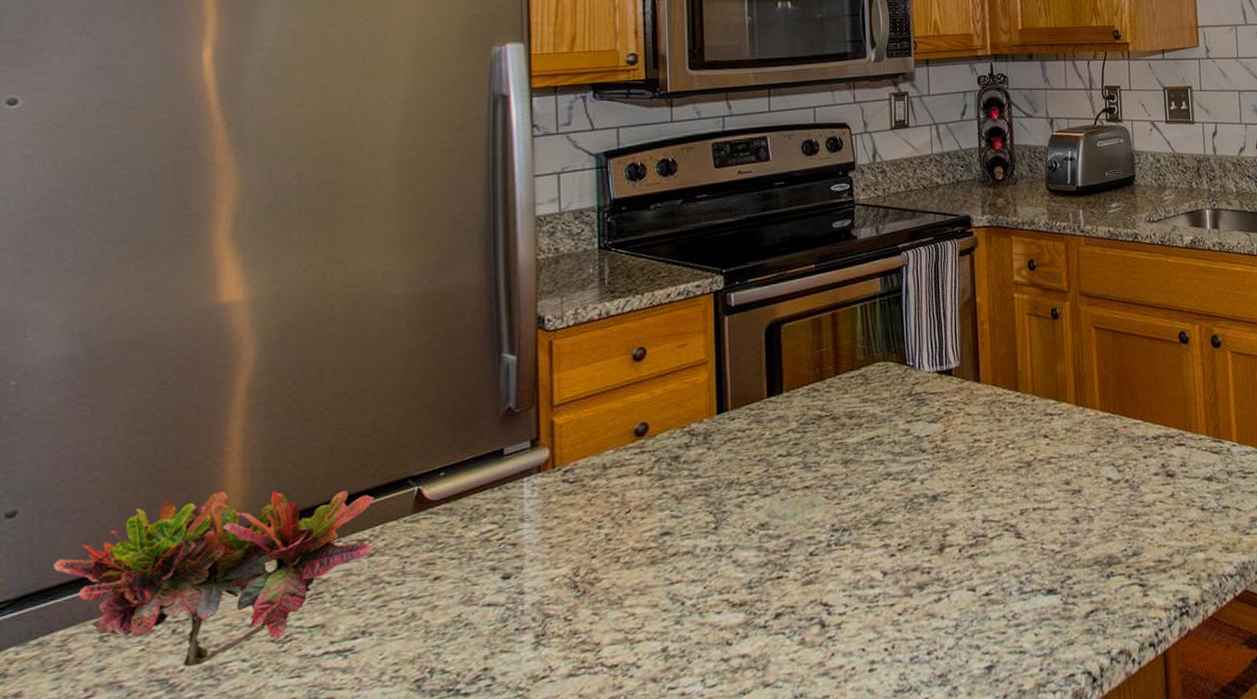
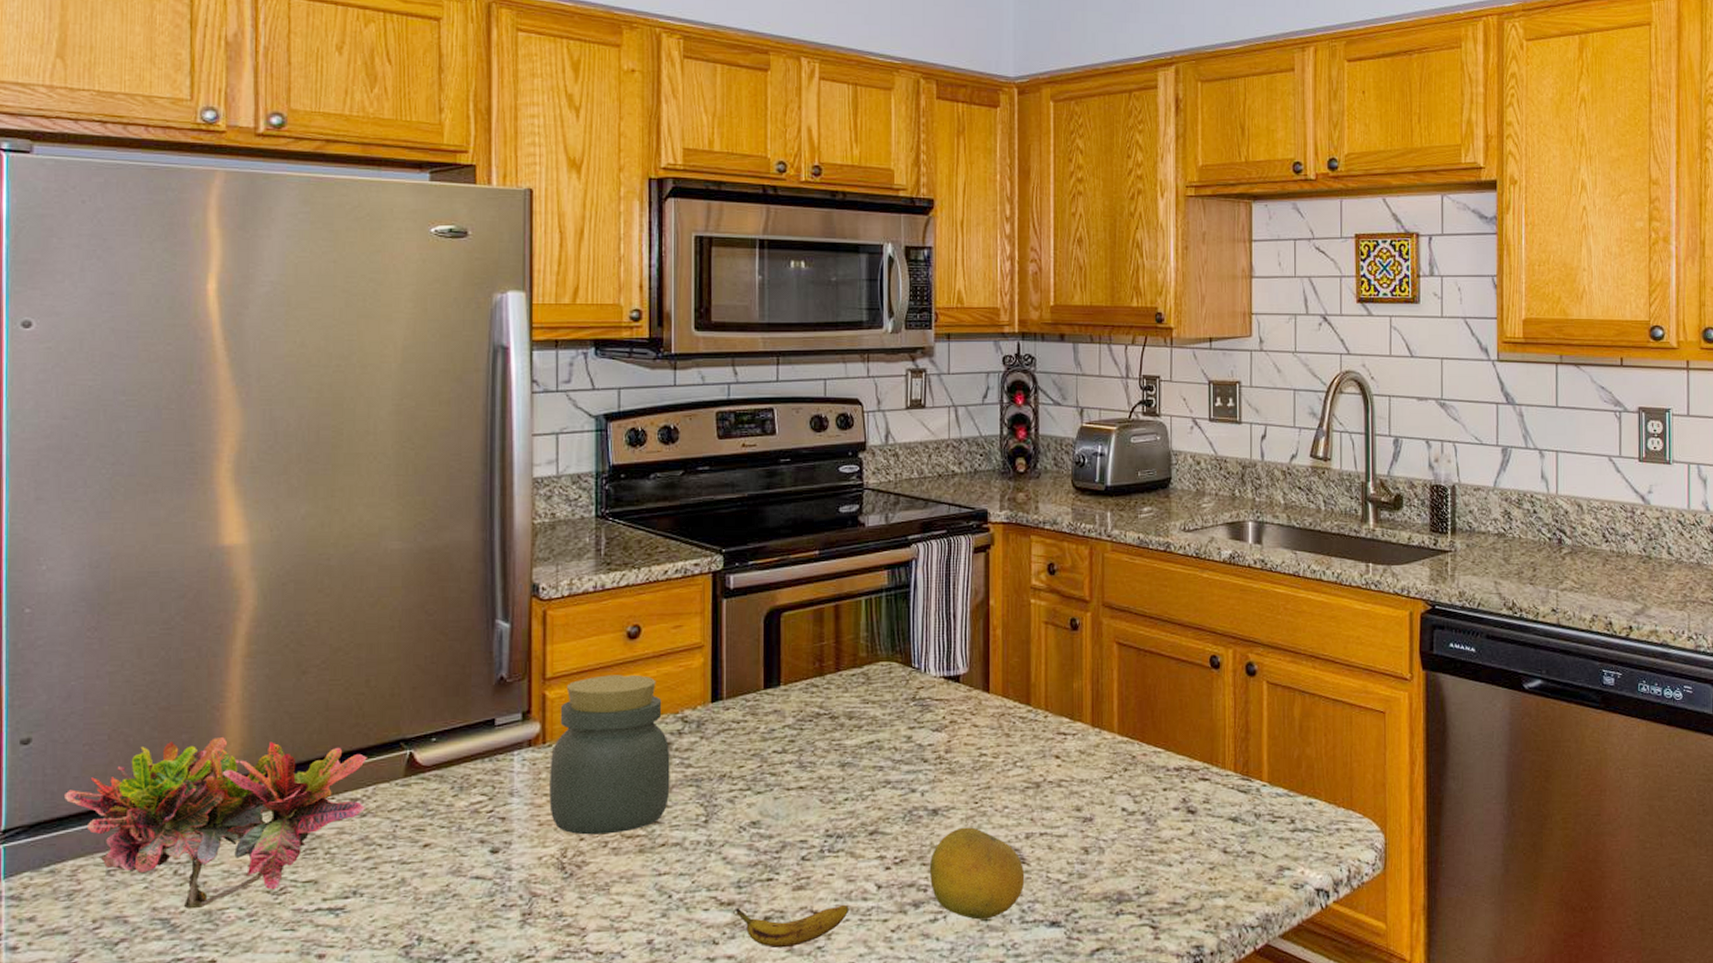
jar: none [560,394,680,553] -> present [549,674,670,835]
banana: none [747,594,858,643] -> present [735,905,849,949]
fruit: none [931,509,1022,596] -> present [929,827,1025,920]

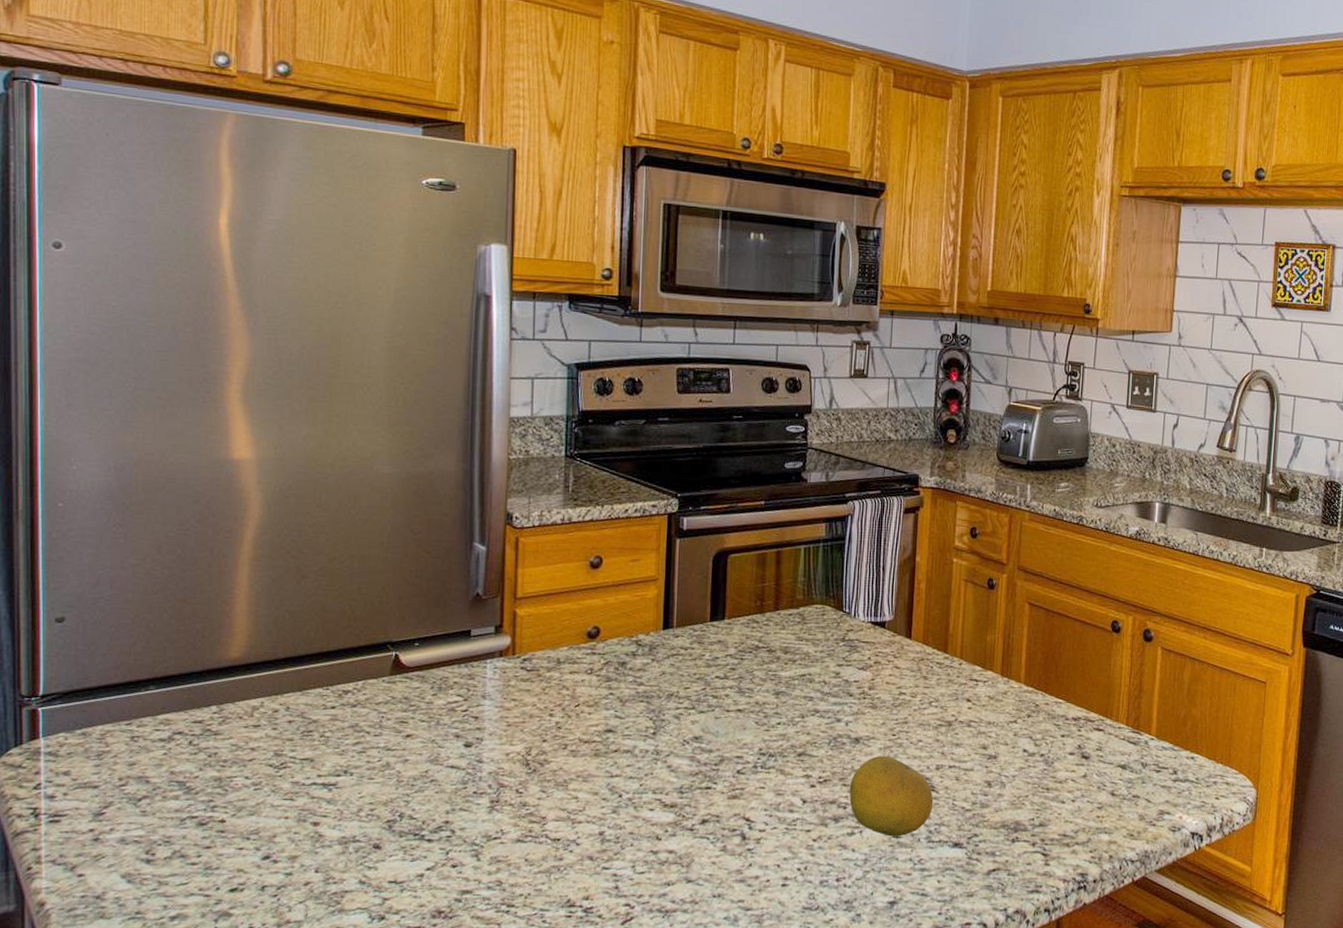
plant: present [63,736,367,909] -> none [93,628,358,775]
jar: present [549,674,670,835] -> none [517,598,625,738]
banana: present [735,905,849,949] -> none [677,810,777,848]

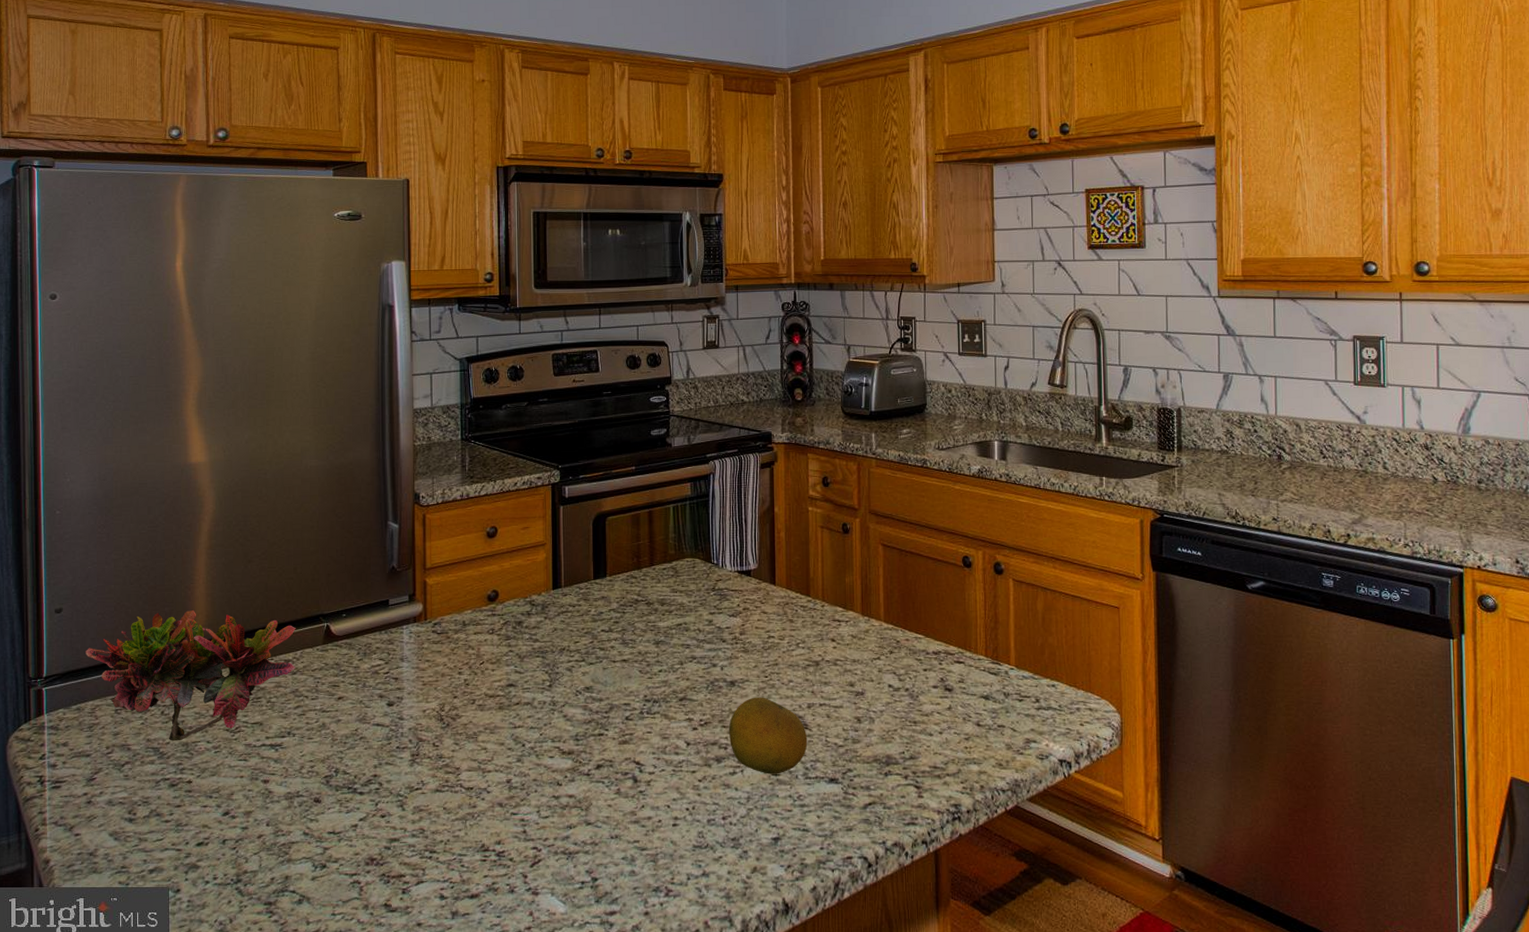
plant: none [93,628,358,775] -> present [84,609,296,741]

